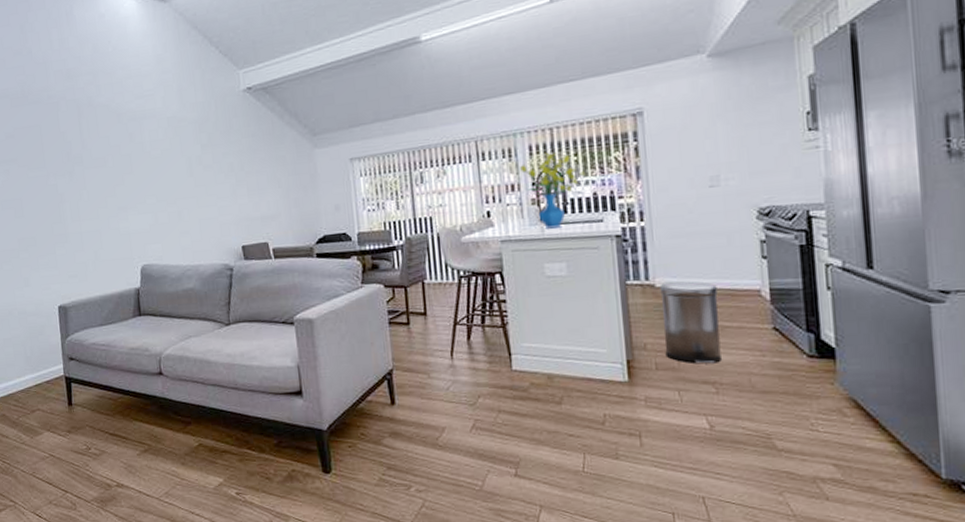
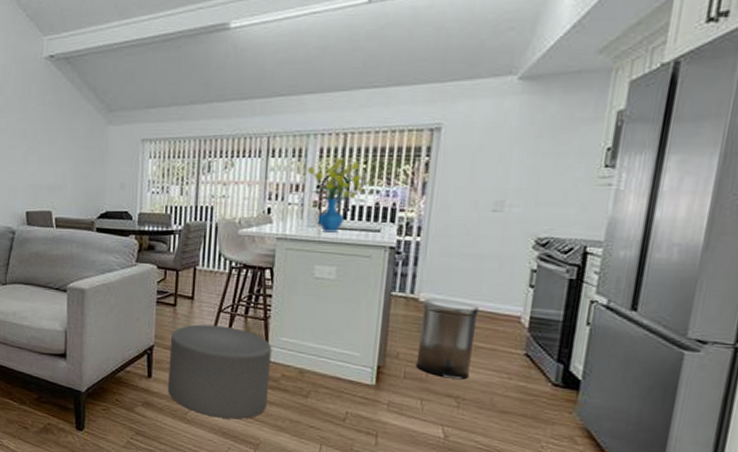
pouf: none [408,339,521,439] -> present [168,324,272,420]

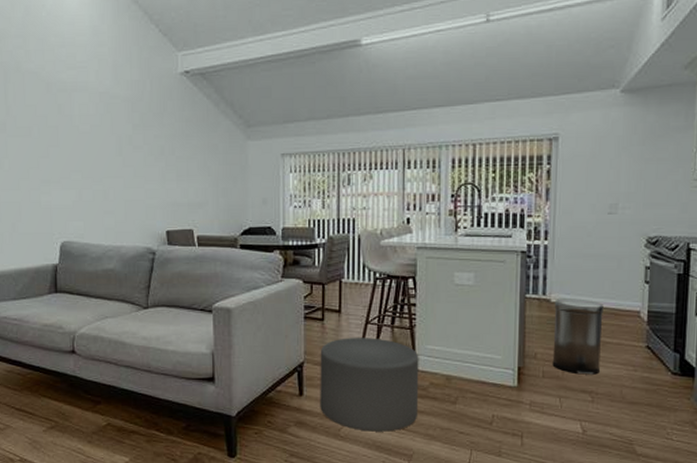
bouquet: present [308,157,372,233] -> none [442,167,501,240]

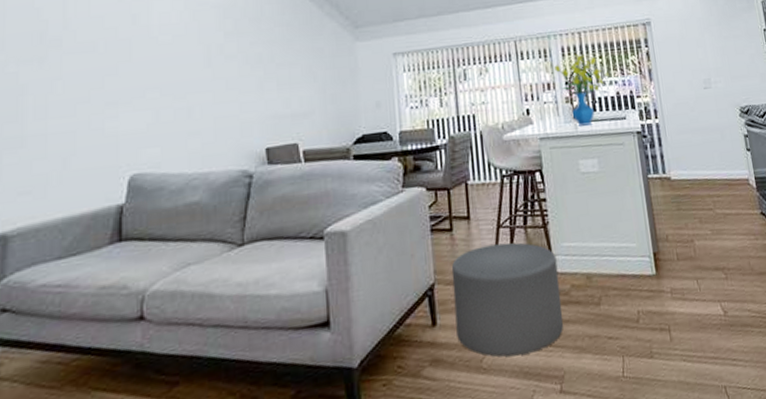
bouquet: none [442,167,501,240] -> present [554,54,610,126]
pedal bin: present [552,298,604,375] -> none [674,173,727,252]

